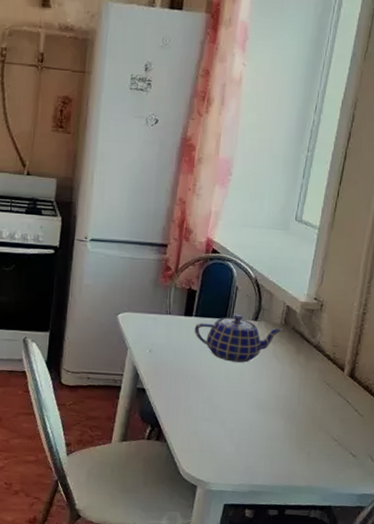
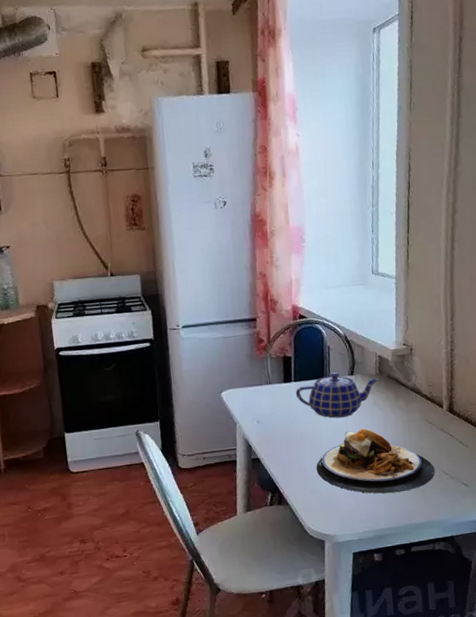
plate: none [201,378,325,451] -> present [316,428,436,494]

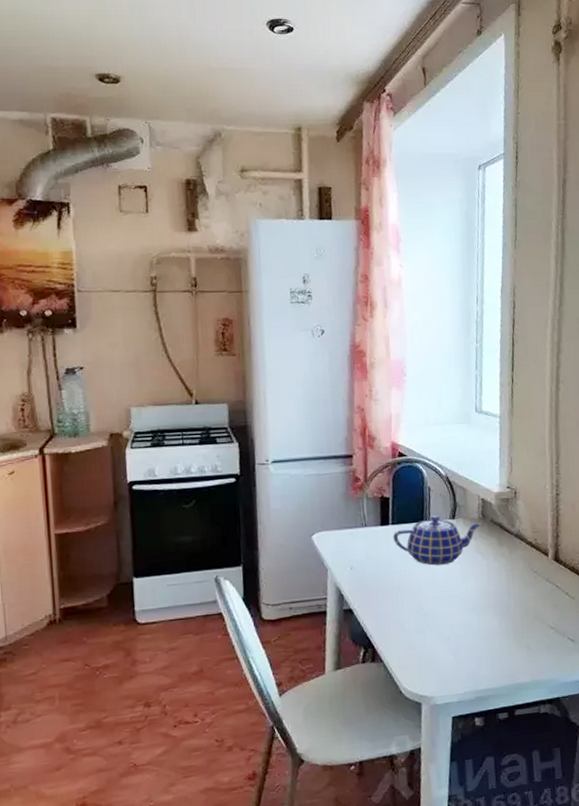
plate: present [316,428,436,494] -> none [413,577,541,650]

